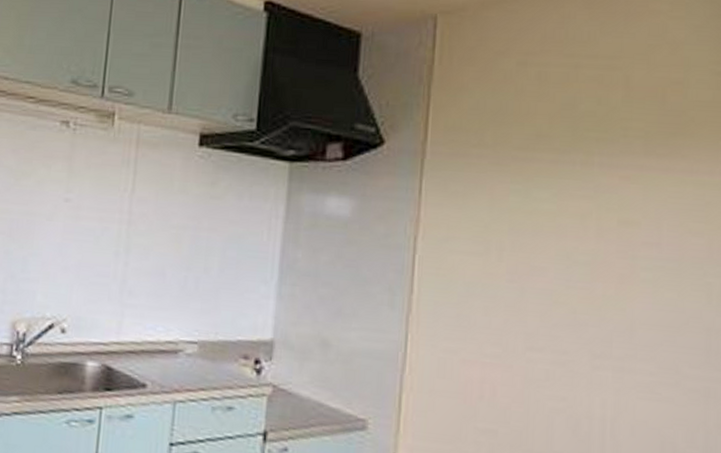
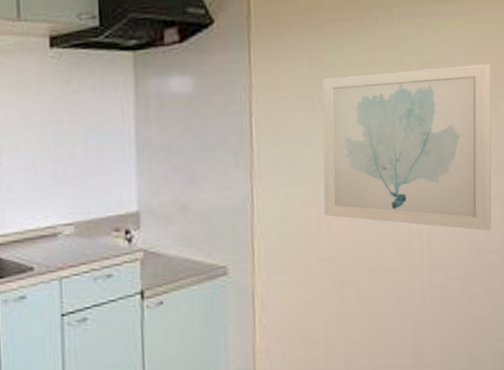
wall art: none [489,223,706,430] -> present [322,64,492,231]

